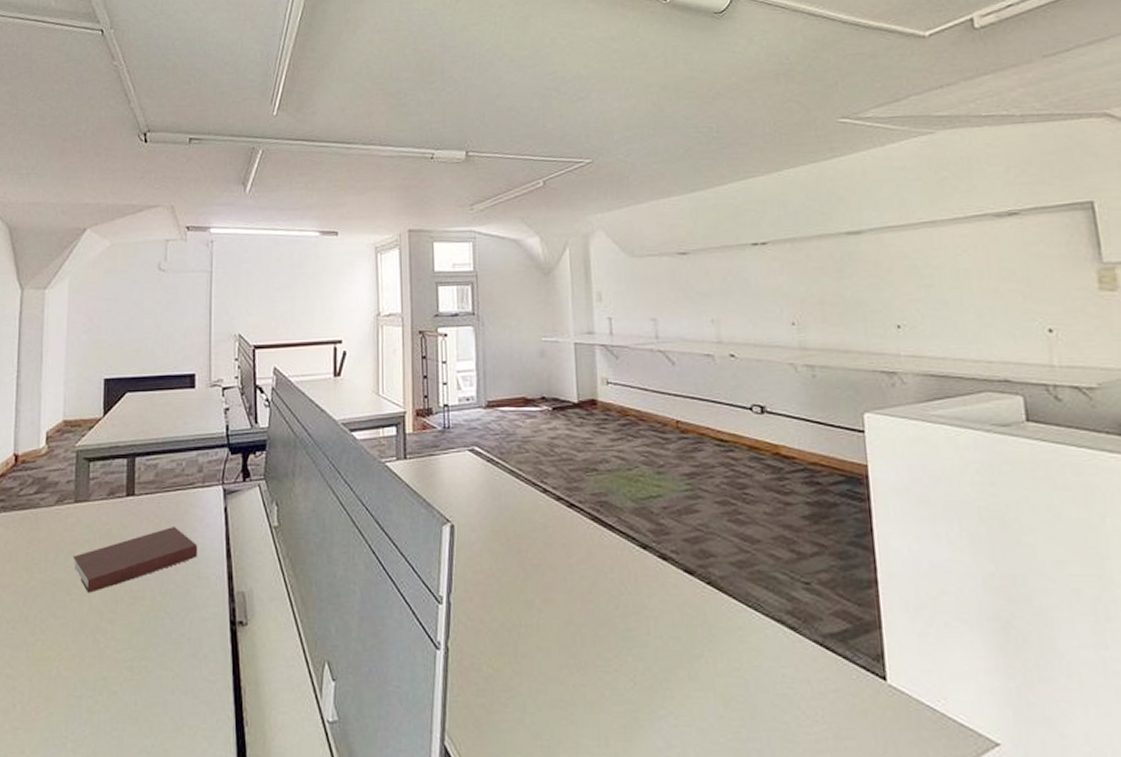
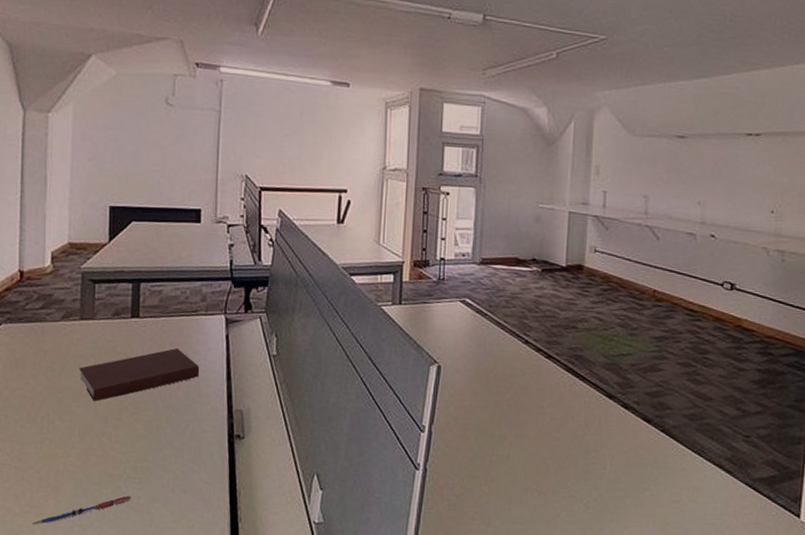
pen: none [23,701,128,744] -> present [33,495,131,525]

